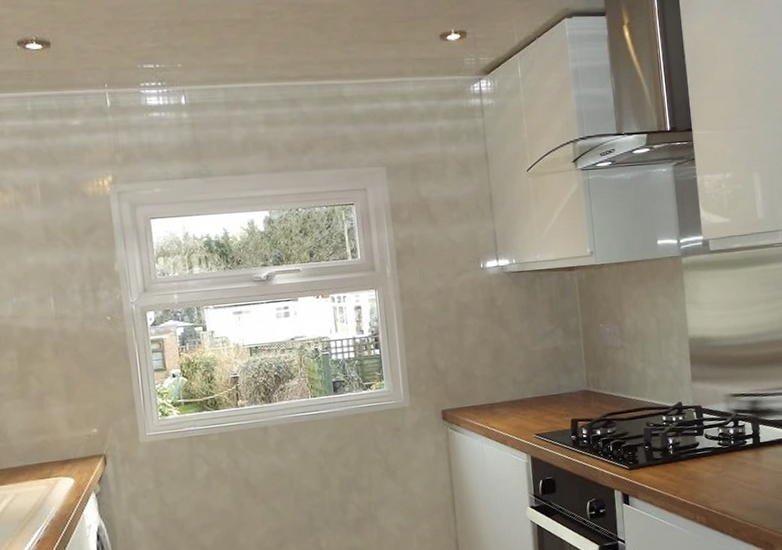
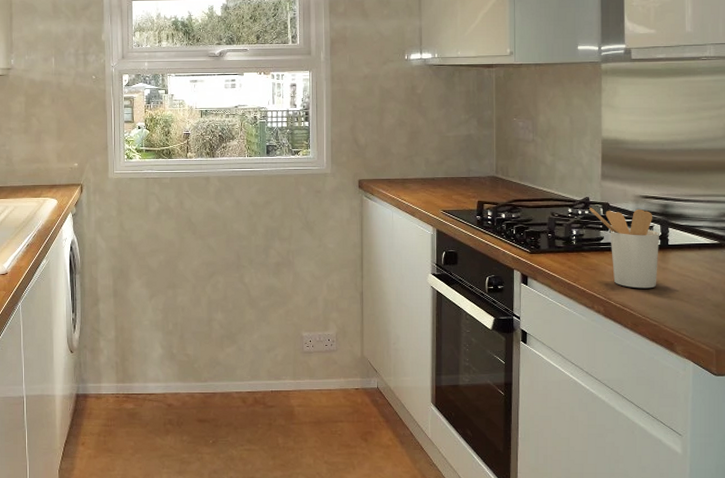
utensil holder: none [683,408,753,493] -> present [589,208,659,289]

